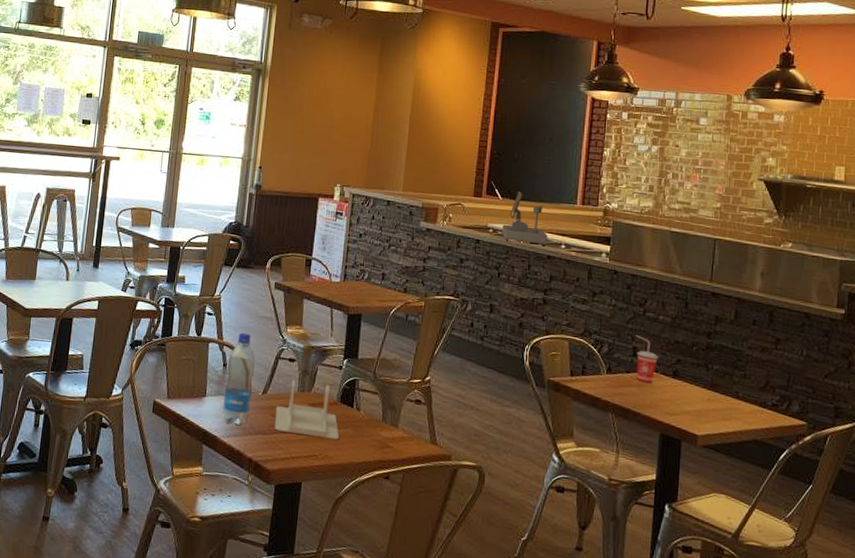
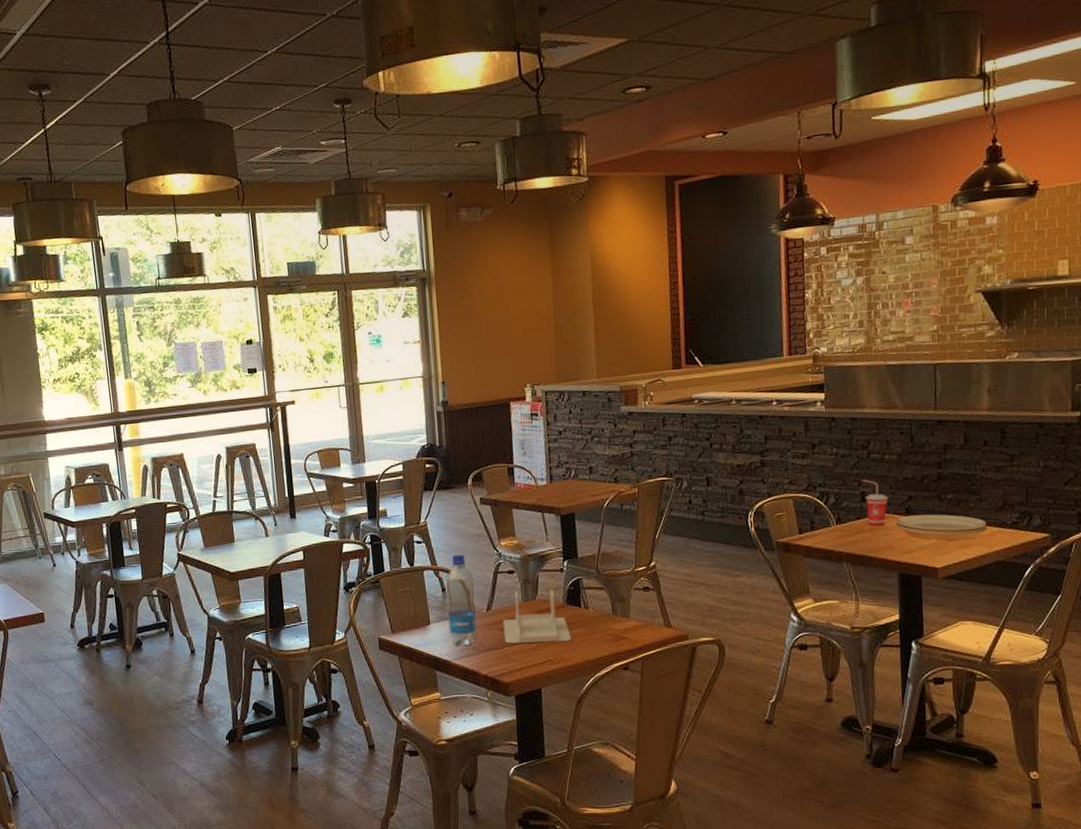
cash register: present [502,192,548,246] -> none [708,355,757,409]
plate: none [663,378,748,413] -> present [896,514,987,541]

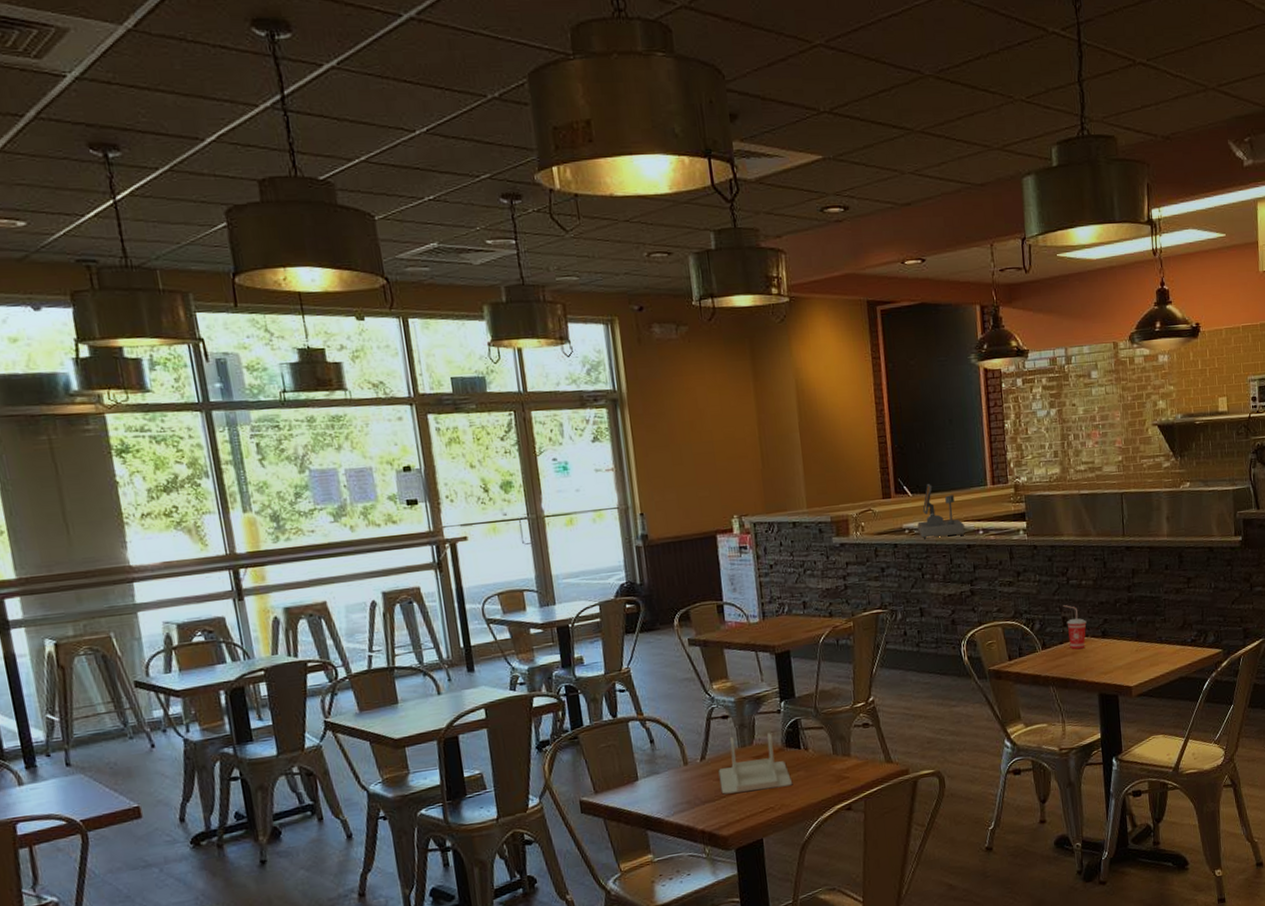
bottle: present [446,554,478,647] -> none [654,701,692,802]
cash register: none [708,355,757,409] -> present [917,484,965,539]
plate: present [896,514,987,541] -> none [1094,635,1171,661]

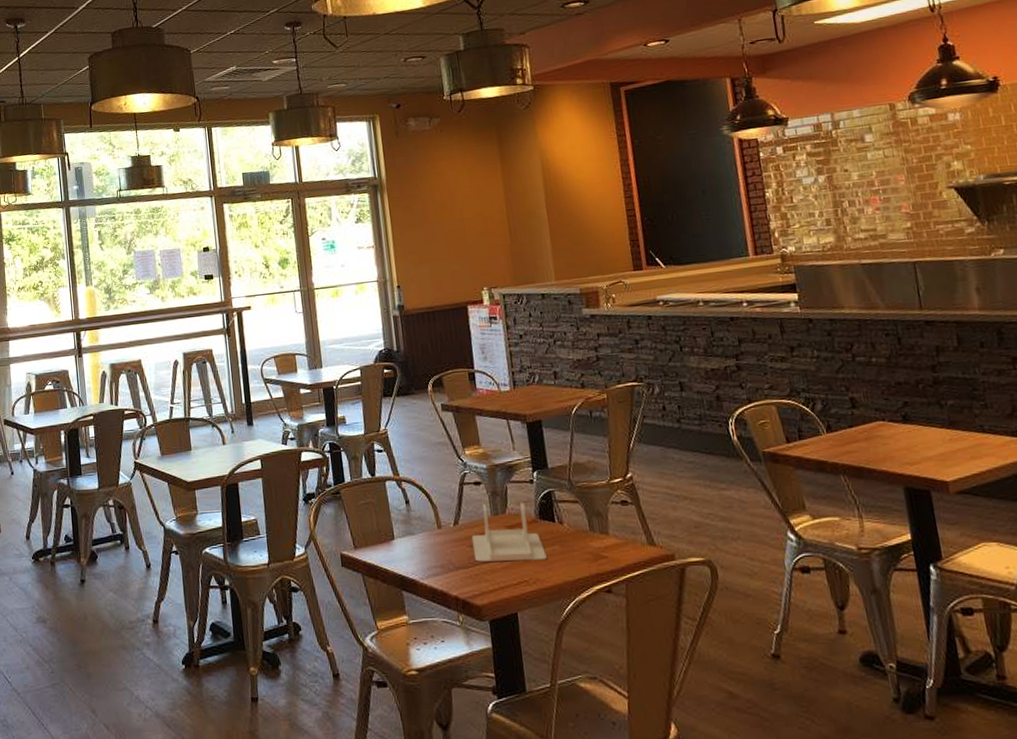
cash register: present [917,484,965,539] -> none [672,255,727,311]
beverage cup: present [1062,604,1087,650] -> none [849,383,882,435]

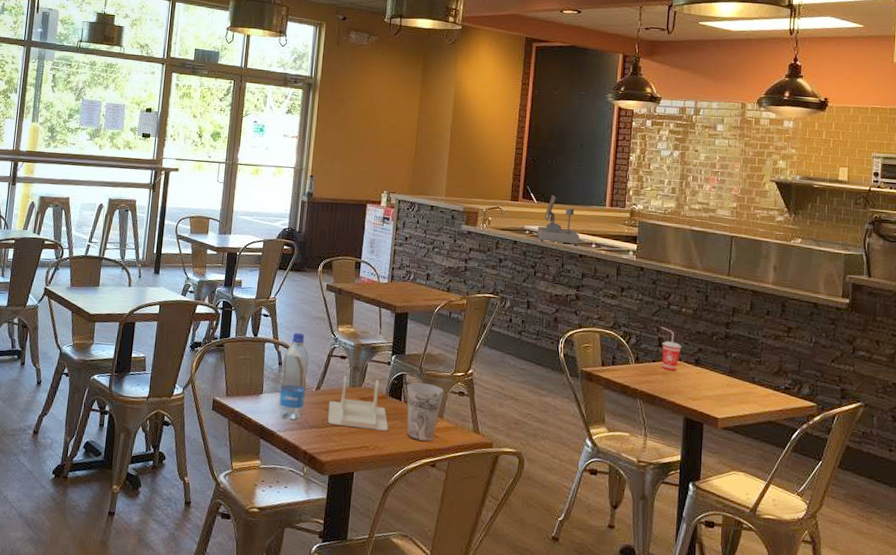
bottle: none [409,463,445,565] -> present [278,332,309,421]
cup: none [558,497,604,565] -> present [406,382,443,441]
cash register: none [672,255,727,311] -> present [537,195,579,246]
beverage cup: none [849,383,882,435] -> present [660,326,682,371]

